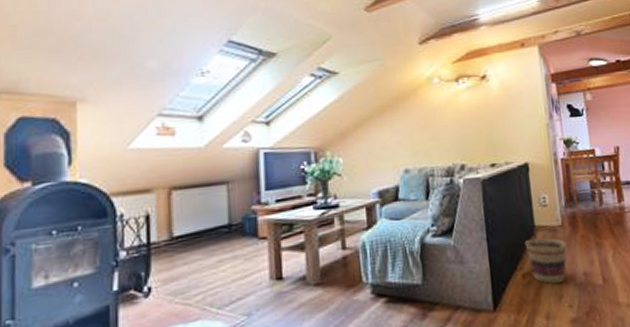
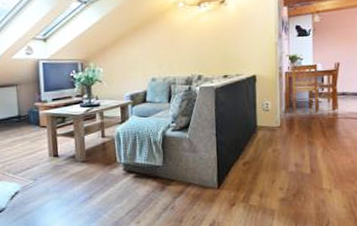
basket: present [524,237,567,284] -> none [247,135,283,171]

